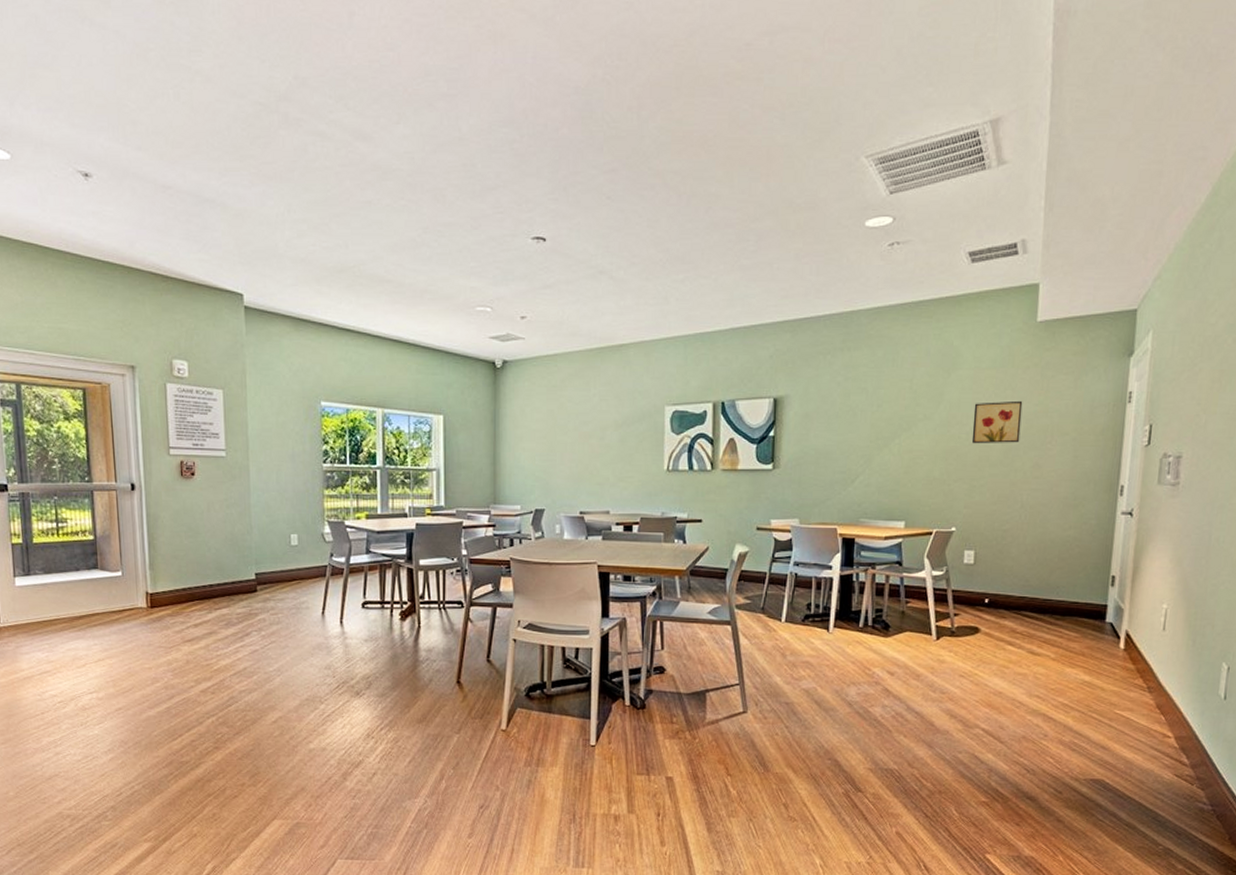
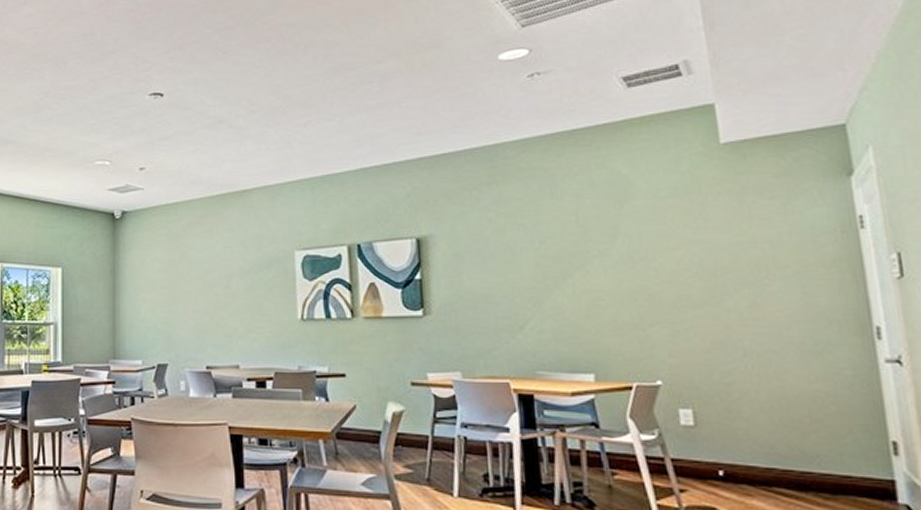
wall art: present [971,400,1023,444] -> none [659,230,726,282]

